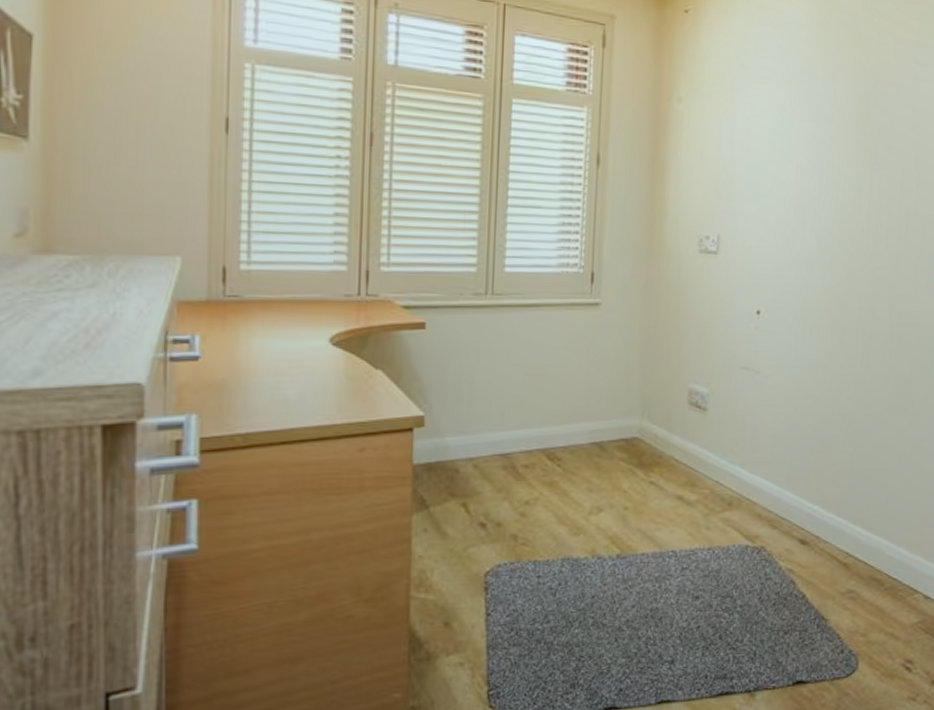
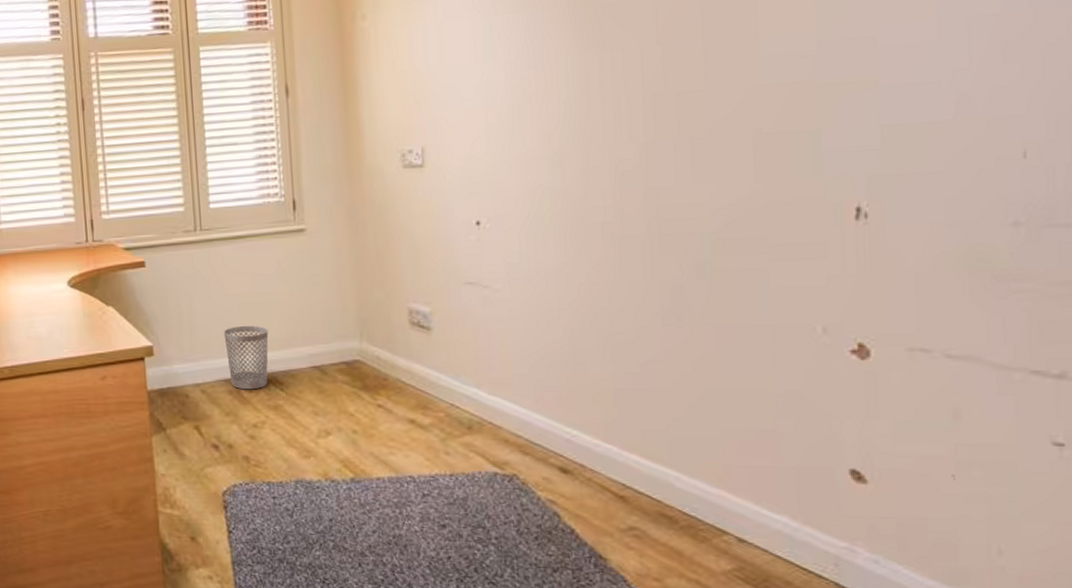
wastebasket: none [505,398,552,466] -> present [224,325,269,390]

